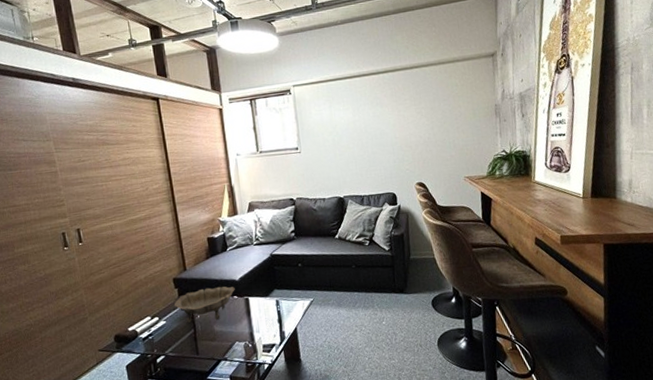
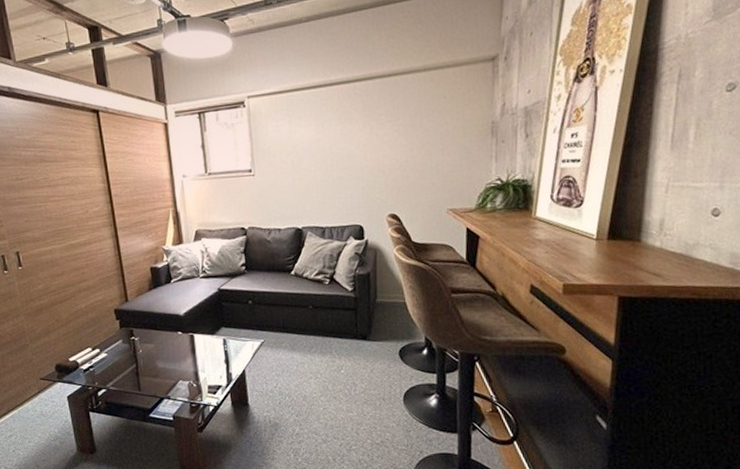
decorative bowl: present [173,286,235,323] -> none [115,320,179,357]

